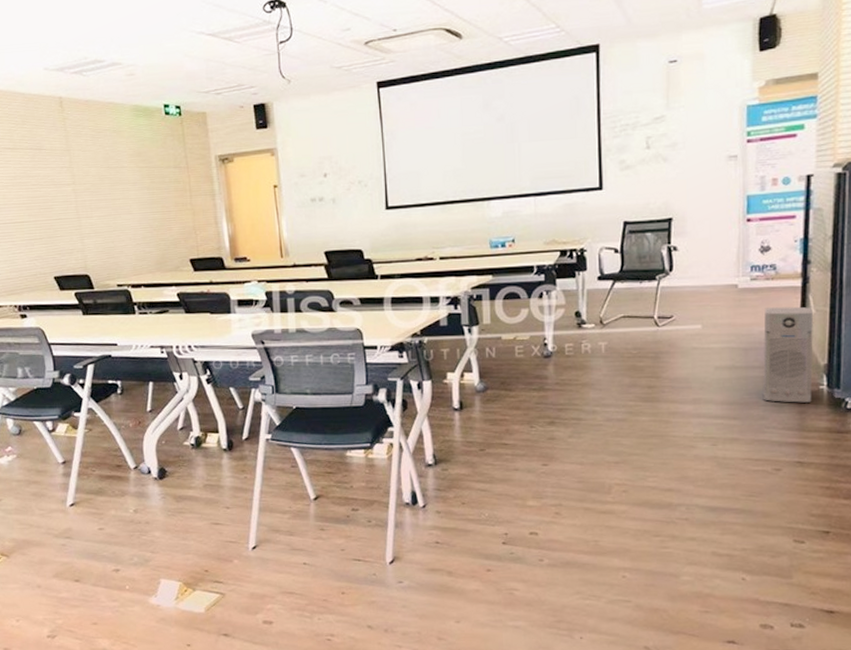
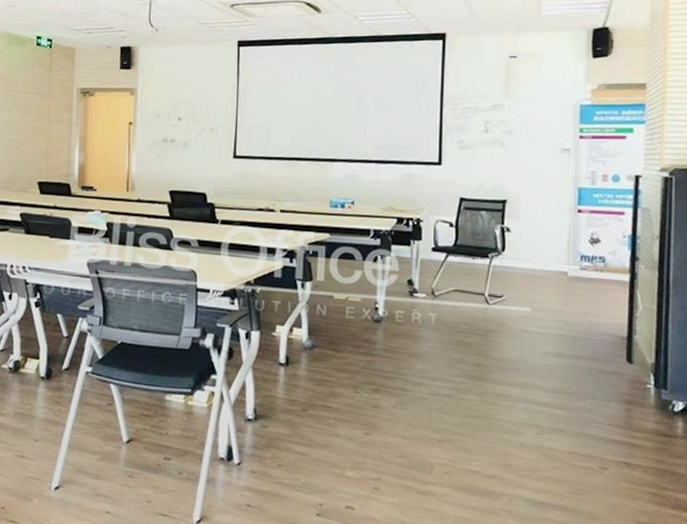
air purifier: present [763,306,814,403] -> none [591,299,641,401]

